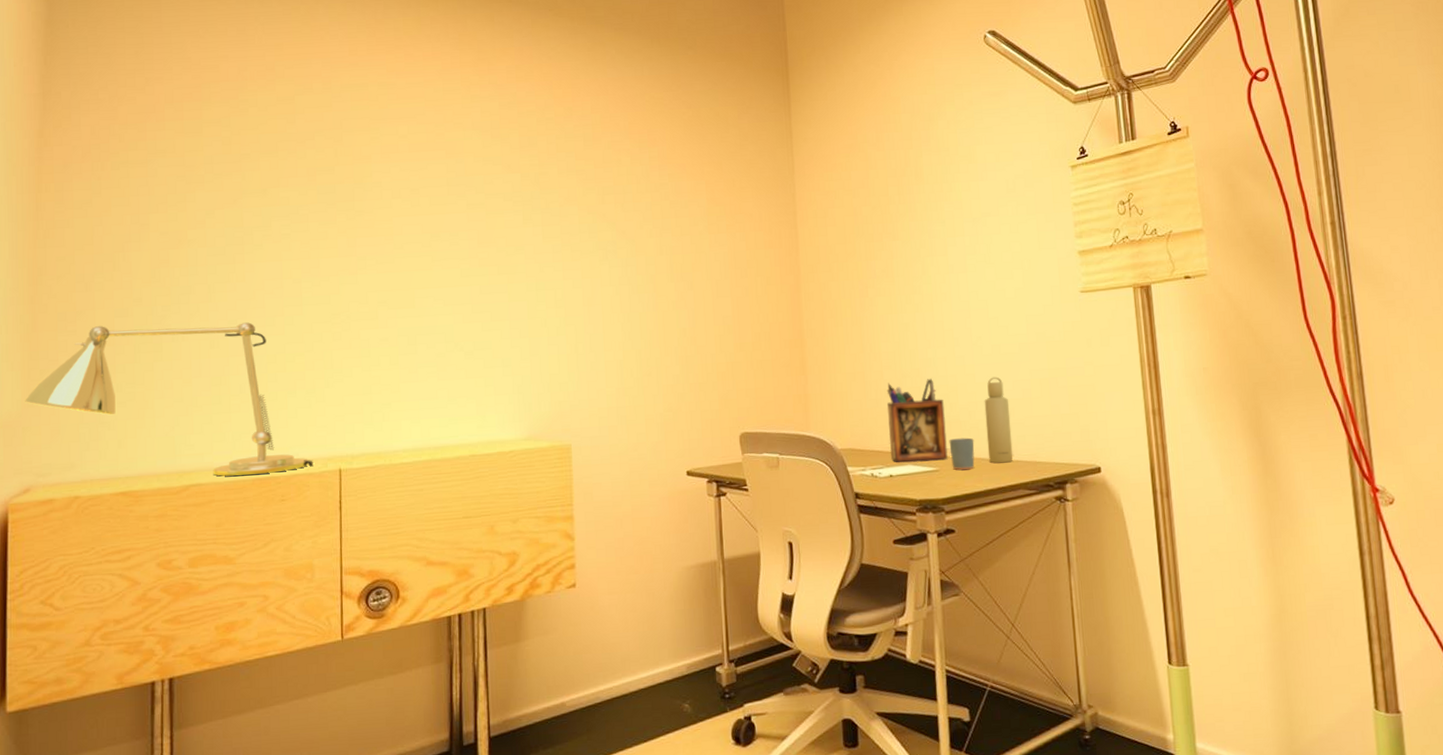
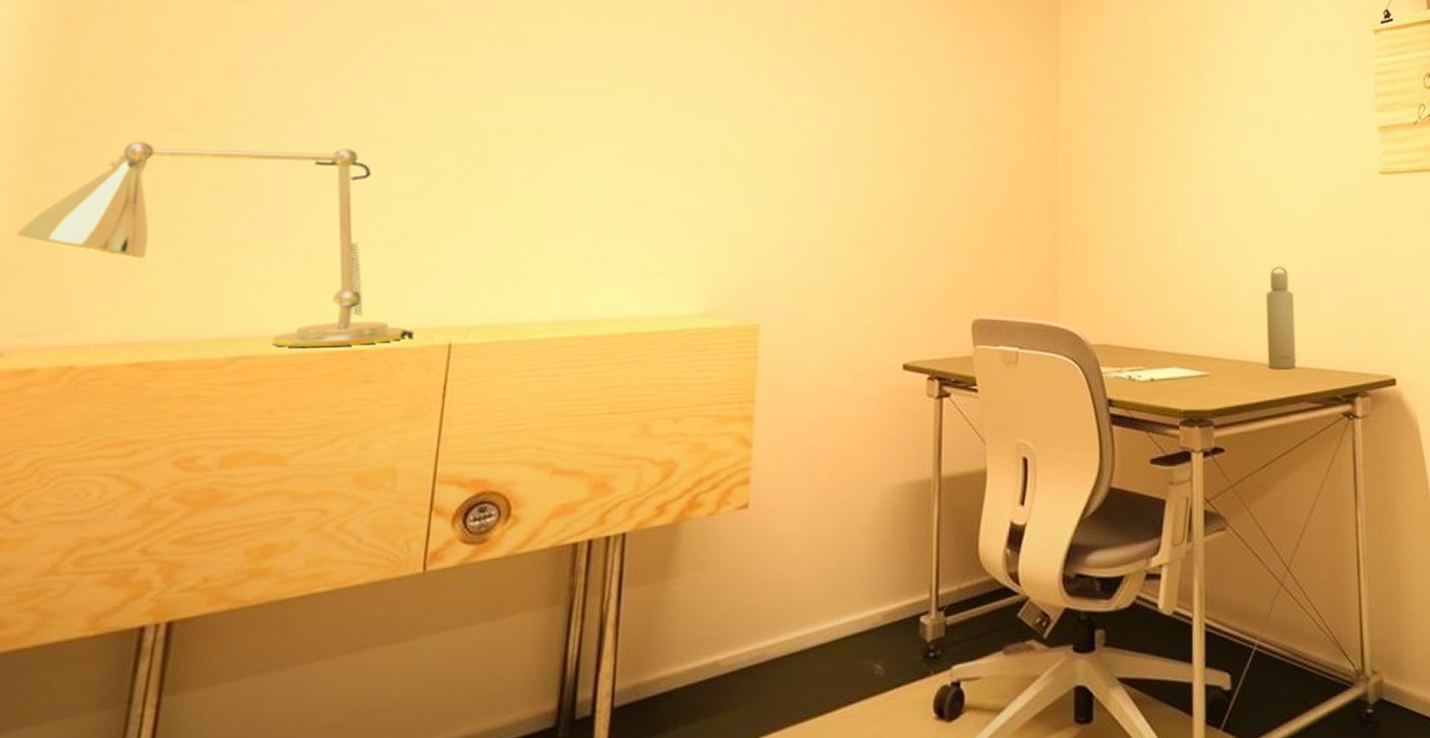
desk organizer: present [886,379,948,462] -> none [1151,265,1220,364]
mug: present [949,437,975,470] -> none [1223,337,1252,375]

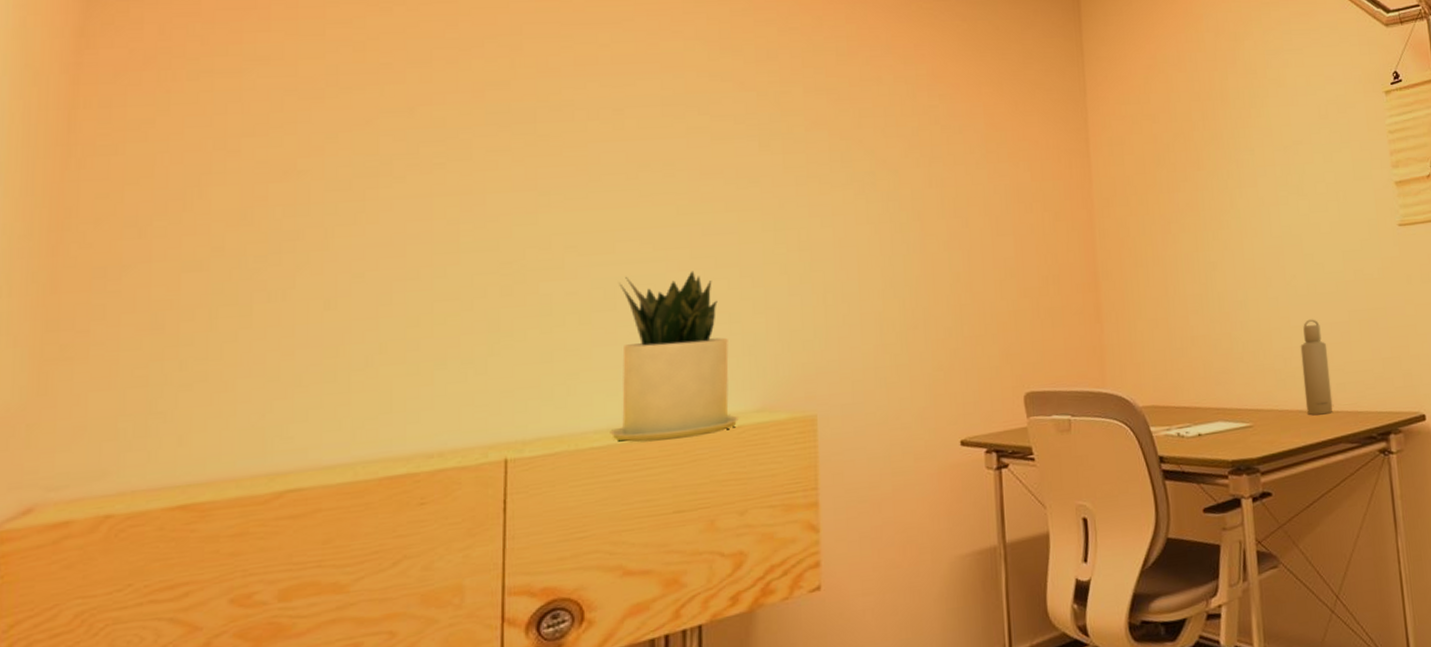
desk lamp: present [14,142,414,348] -> none [31,275,468,477]
planter: none [553,167,681,338] -> present [610,271,739,443]

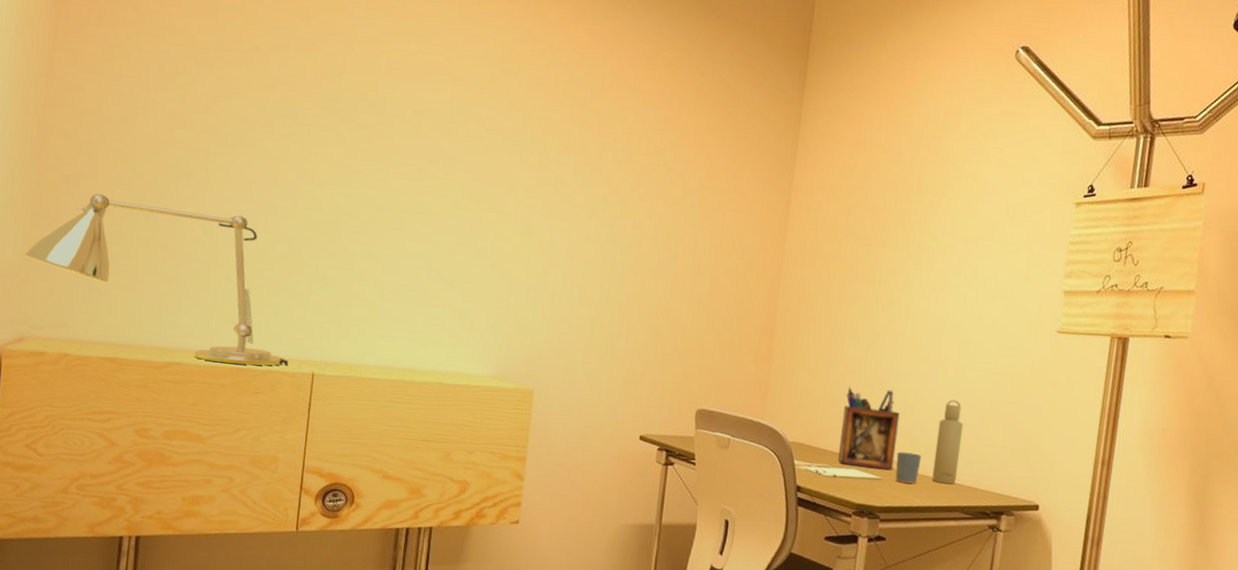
desk lamp: none [31,275,468,477] -> present [24,194,289,366]
planter: present [610,271,739,443] -> none [385,250,477,387]
desk organizer: none [1193,323,1262,419] -> present [838,386,900,471]
mug: none [1263,388,1292,425] -> present [895,451,922,484]

